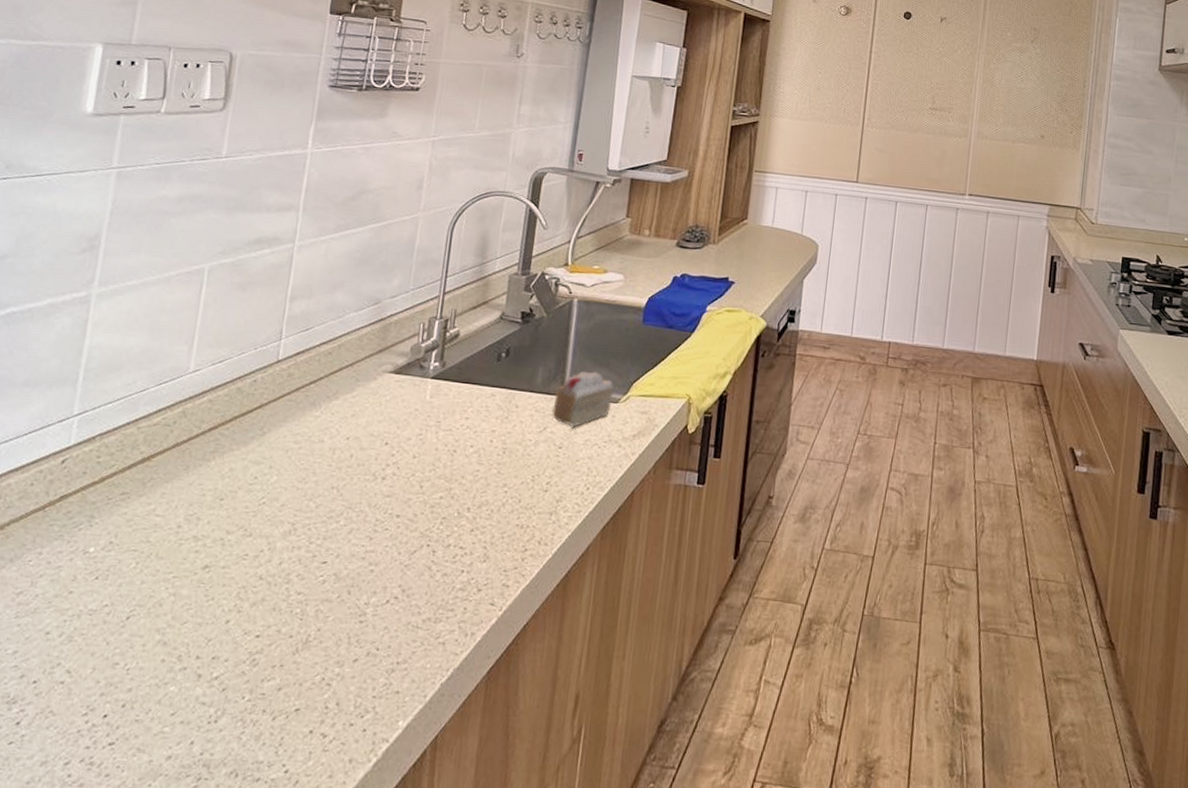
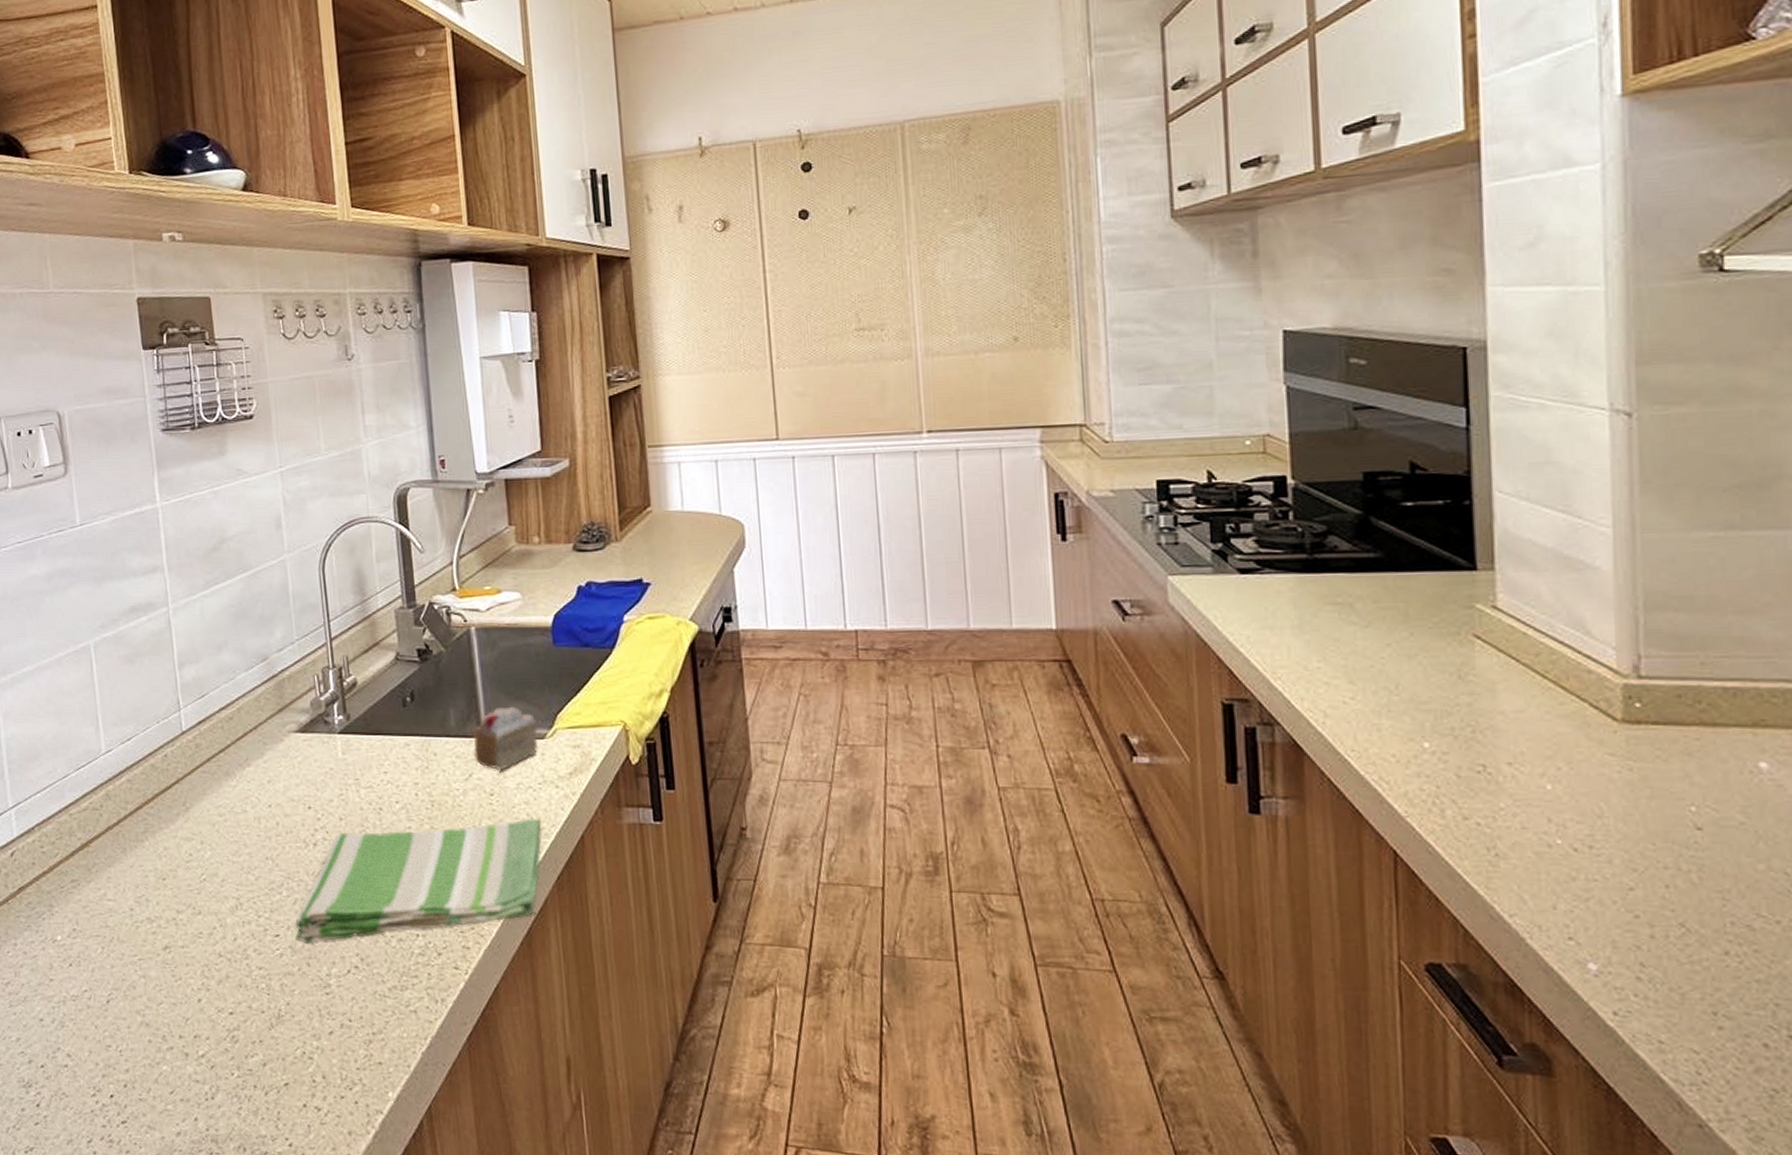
dish towel: none [342,469,600,572] -> present [295,817,543,943]

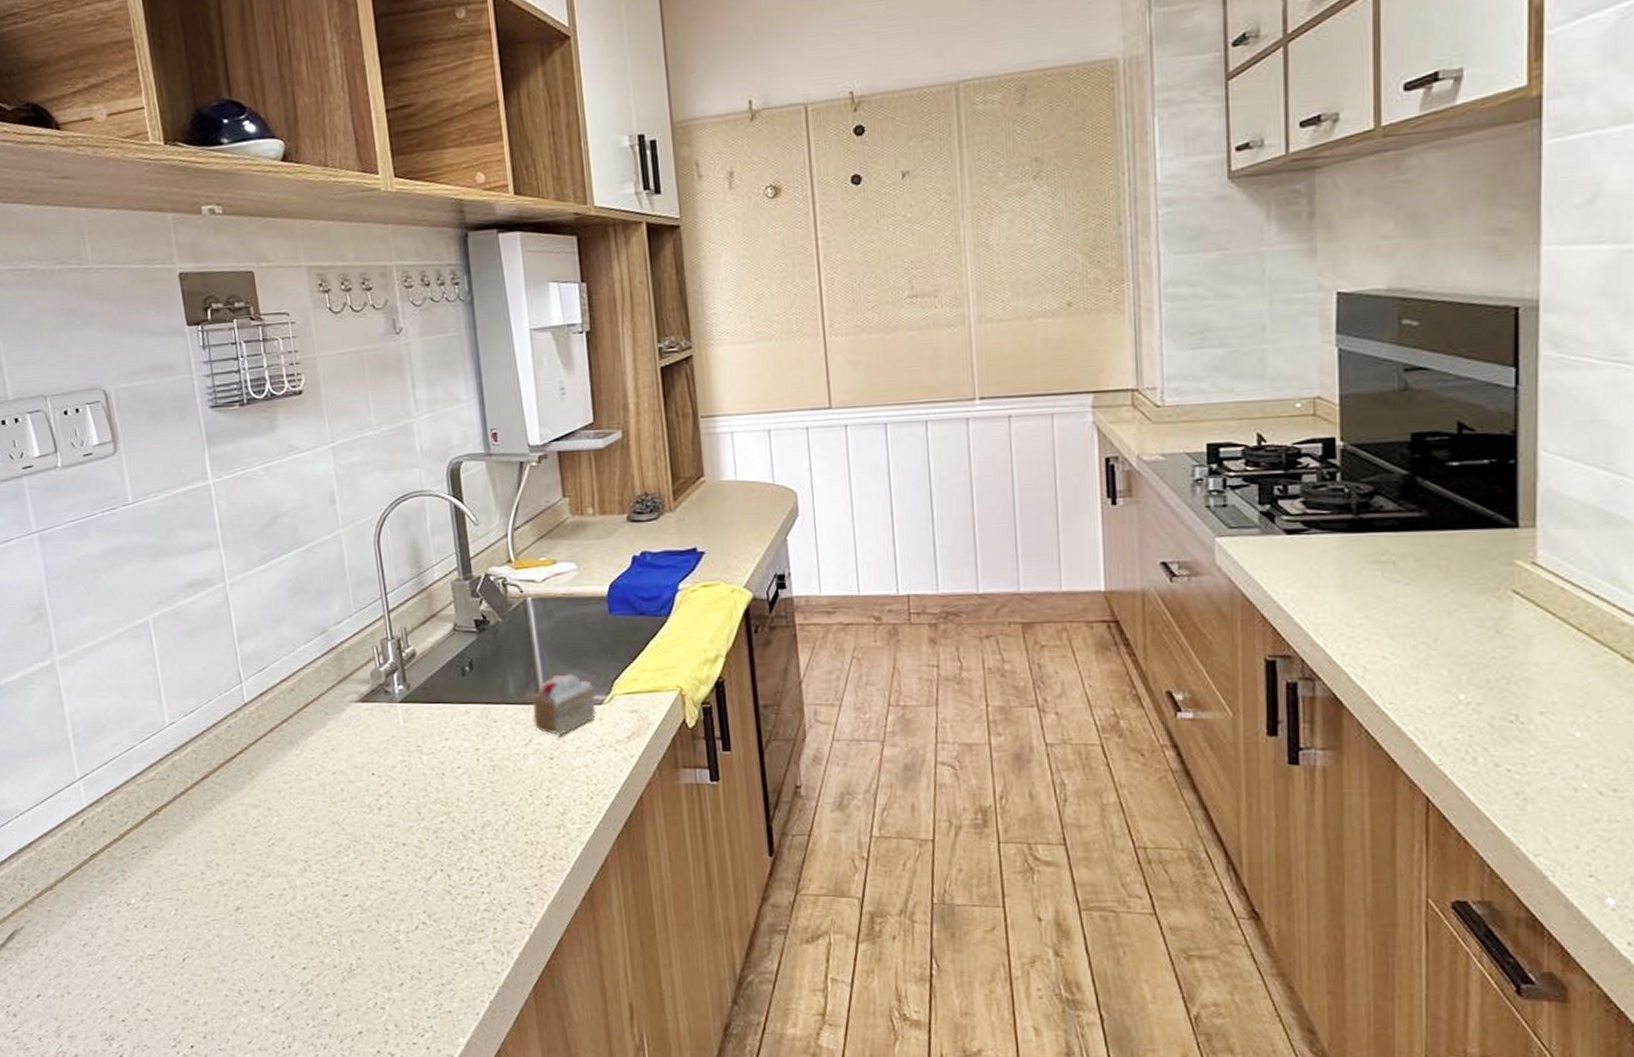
dish towel: present [295,817,543,943] -> none [363,780,602,902]

